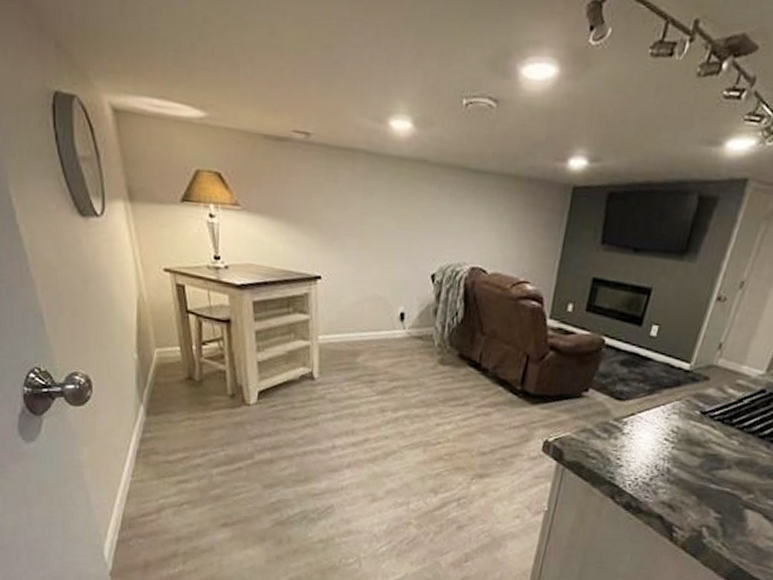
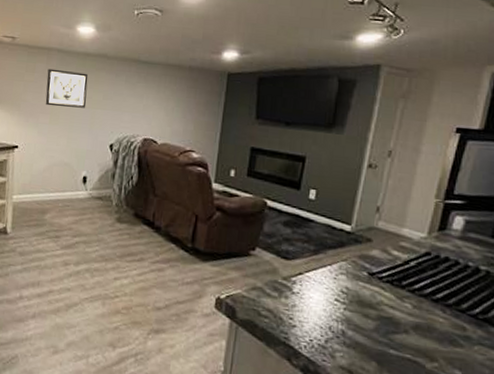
wall art: none [352,177,405,229] -> present [45,68,89,108]

